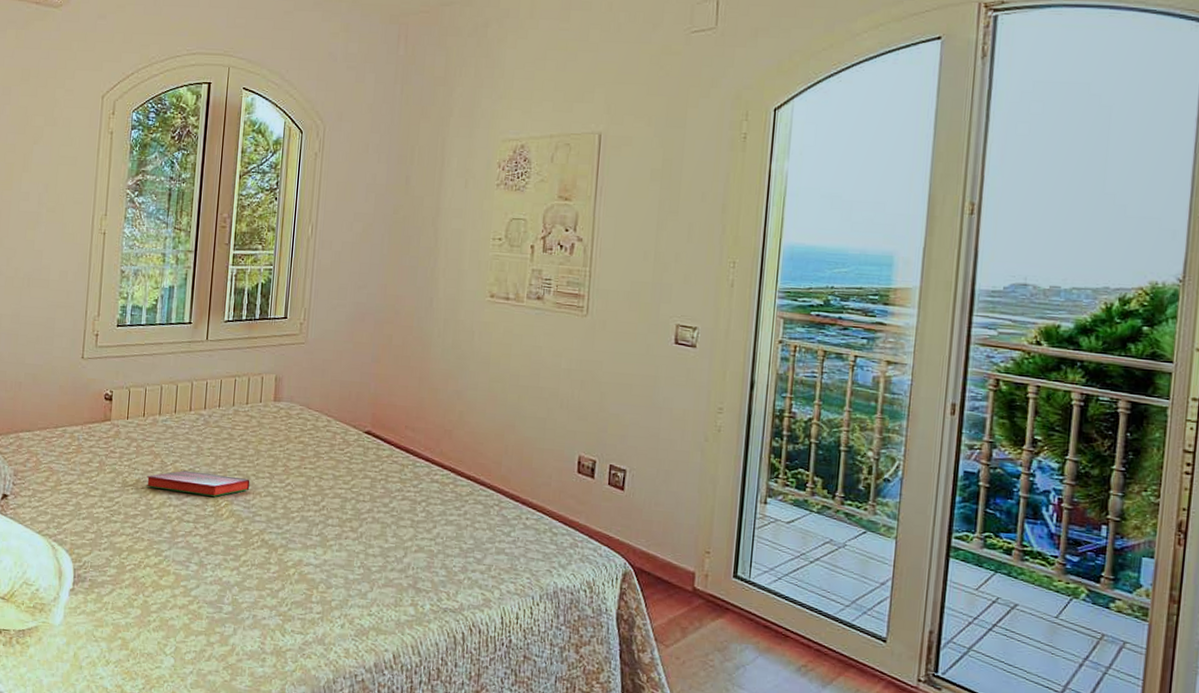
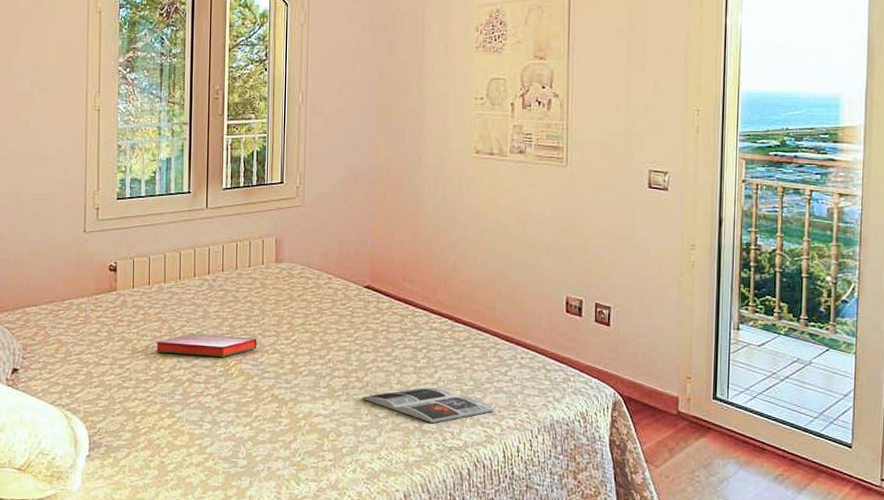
magazine: none [355,542,495,582] -> present [362,387,495,424]

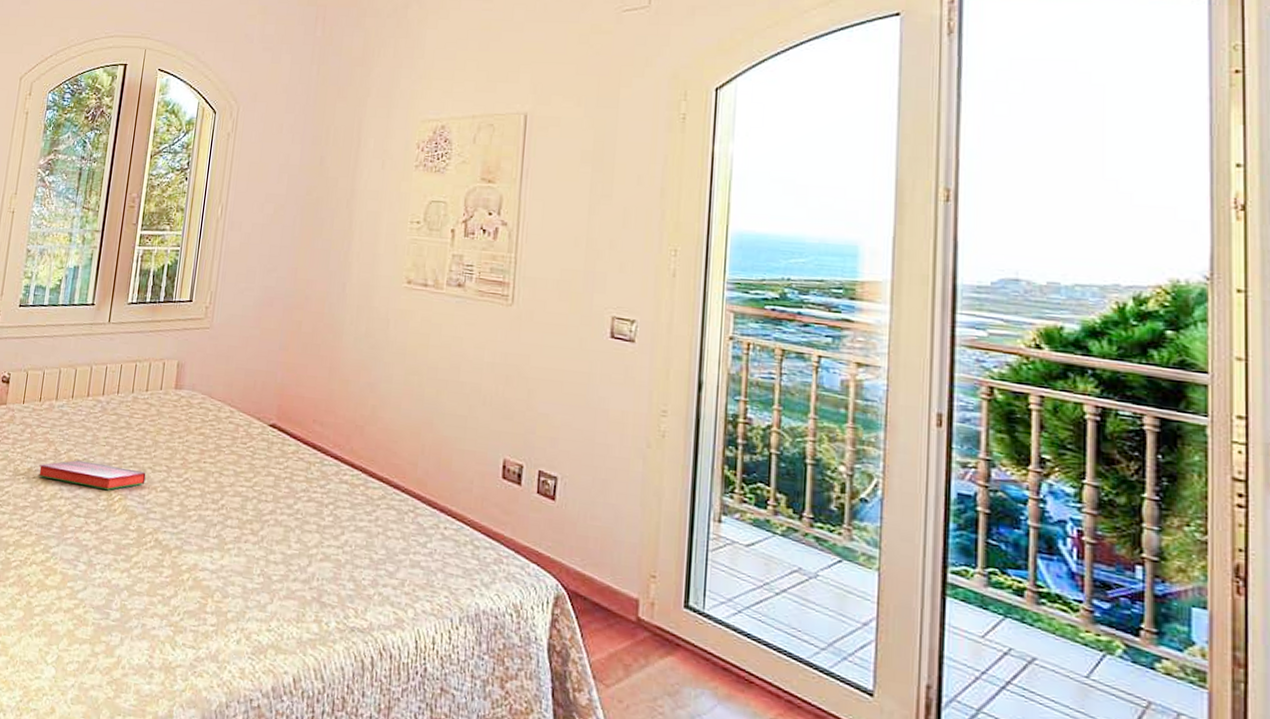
magazine: present [362,387,495,424] -> none [255,550,409,596]

